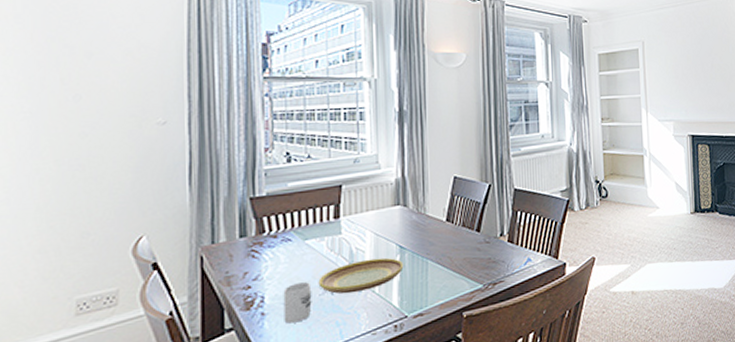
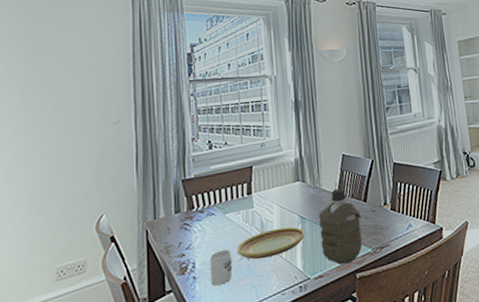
water bottle: none [422,215,474,302] -> present [319,188,362,265]

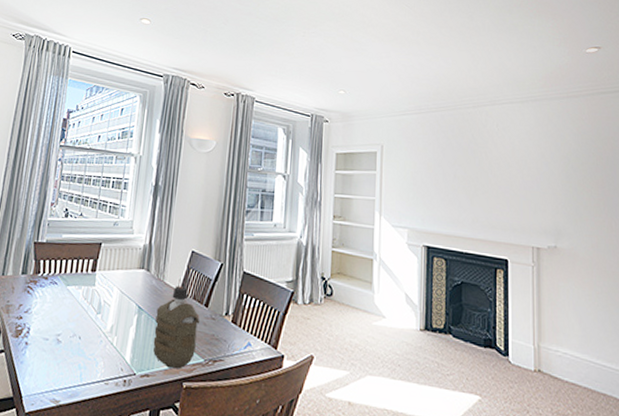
cup: present [210,250,233,286] -> none [41,322,66,358]
plate: present [237,227,305,260] -> none [71,313,140,342]

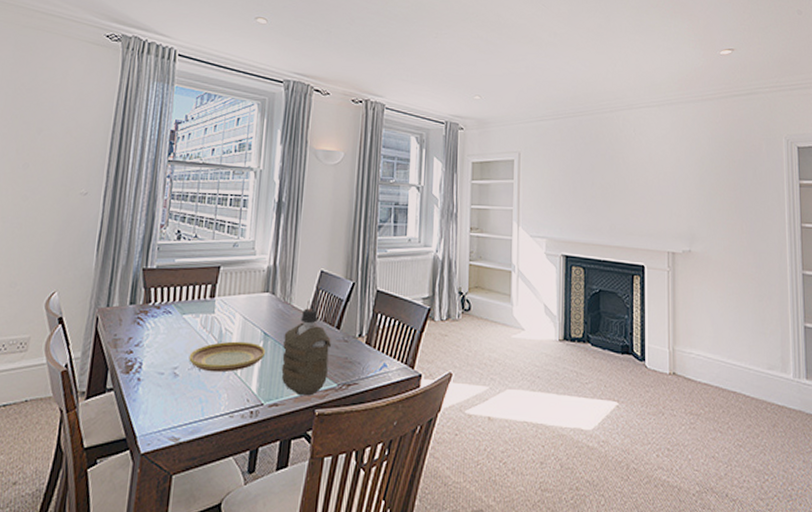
plate: none [71,313,140,342] -> present [189,341,266,373]

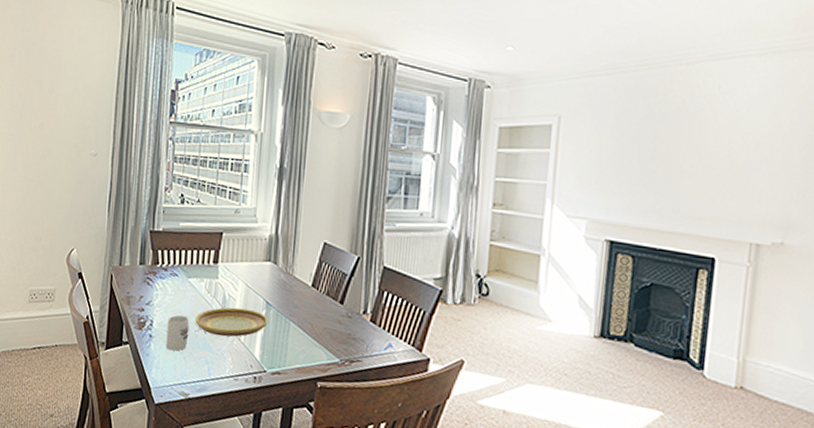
cup: none [155,355,183,393] -> present [166,315,190,351]
water bottle: present [281,308,332,396] -> none [283,280,335,368]

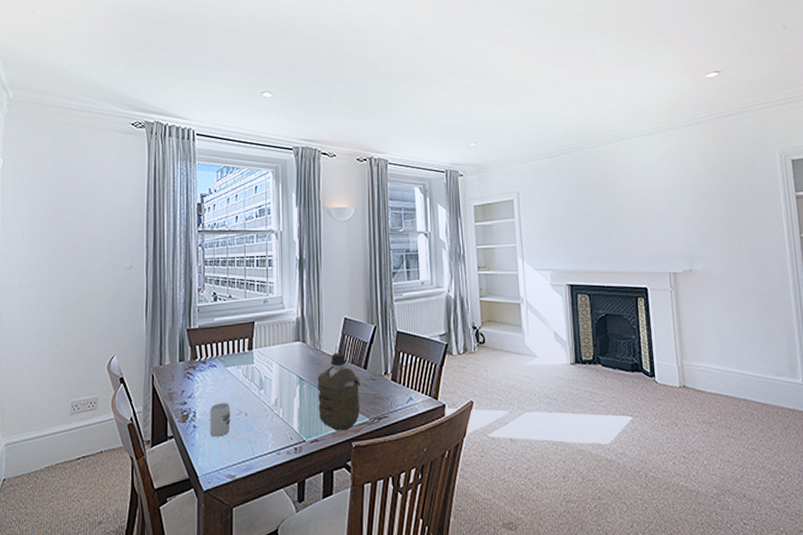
plate: present [195,307,268,337] -> none [236,386,303,416]
water bottle: none [283,280,335,368] -> present [317,352,361,431]

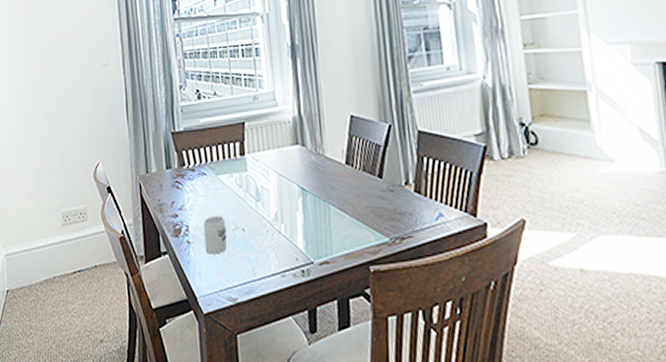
water bottle: present [317,352,361,431] -> none [322,158,377,252]

